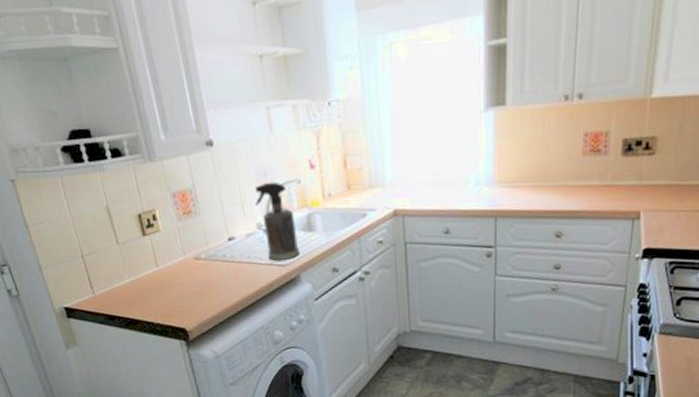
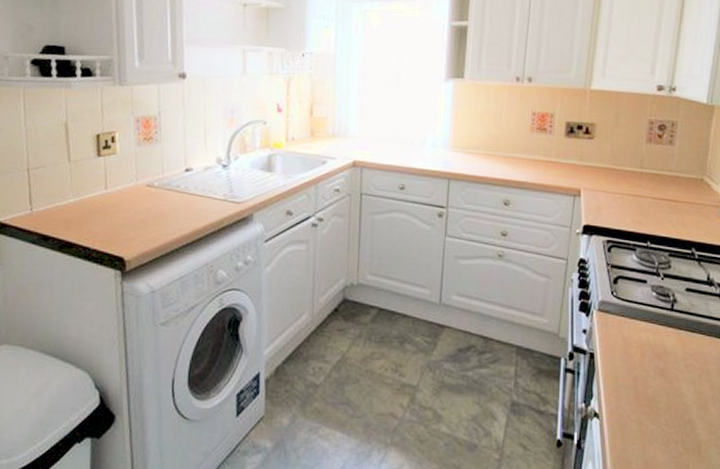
spray bottle: present [254,182,299,261] -> none [217,119,256,198]

